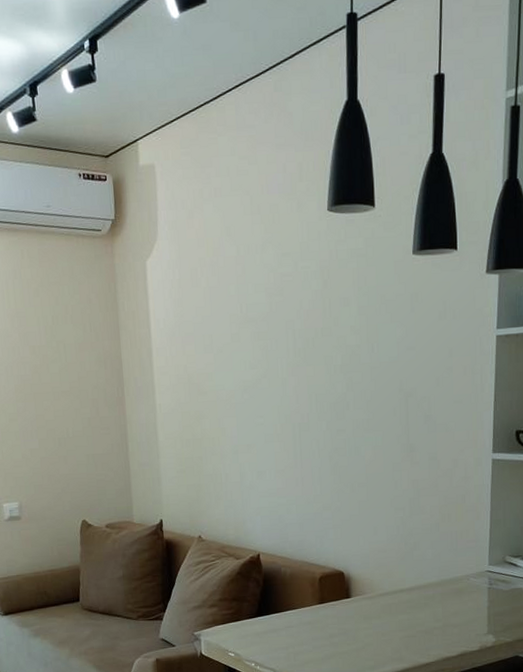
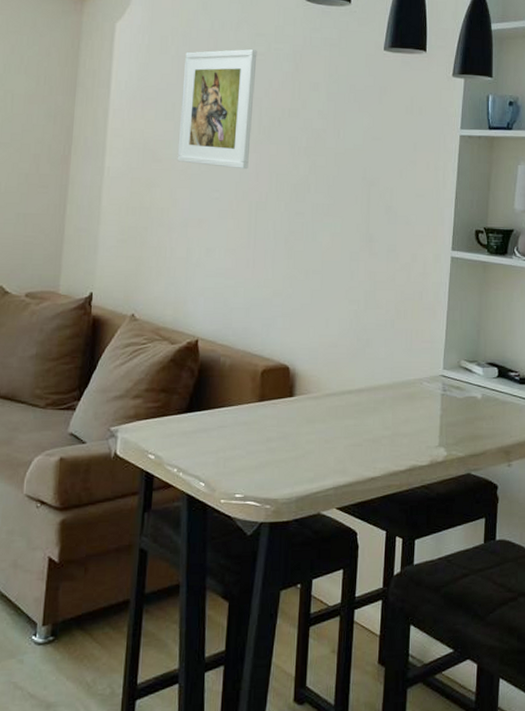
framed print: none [216,271,288,394] -> present [177,49,257,170]

